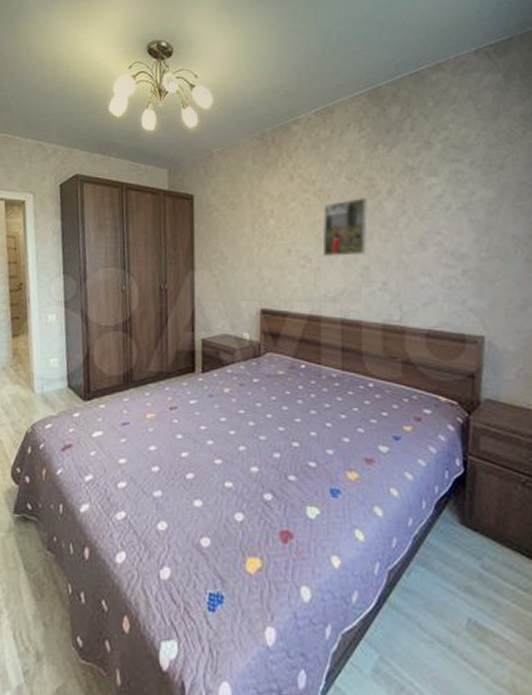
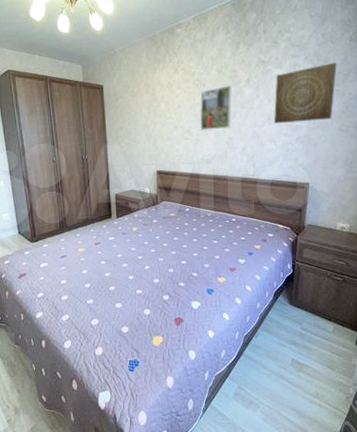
wall art: none [428,169,519,250] -> present [274,62,337,124]

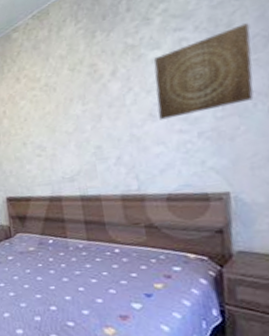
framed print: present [200,85,232,130] -> none [50,83,97,143]

